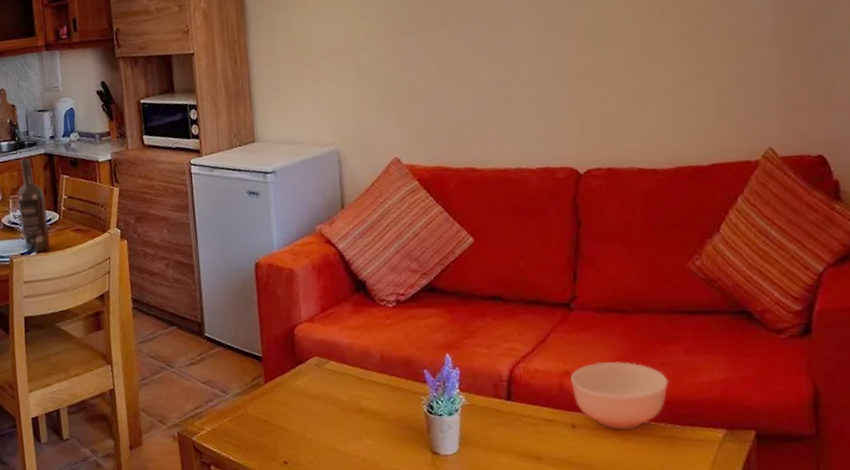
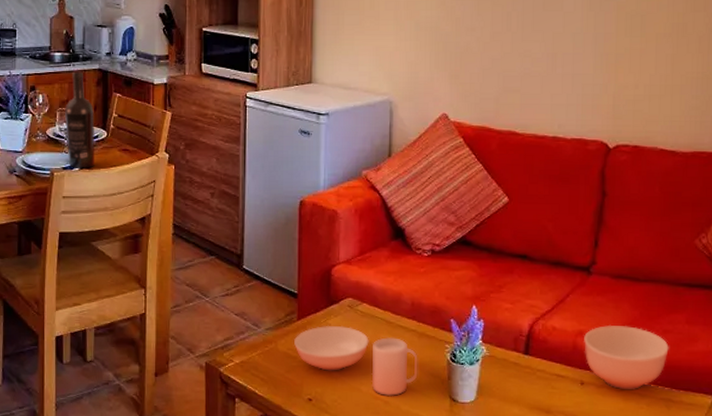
bowl: none [263,385,341,433] -> present [294,325,369,371]
mug: none [344,393,395,454] -> present [371,337,418,397]

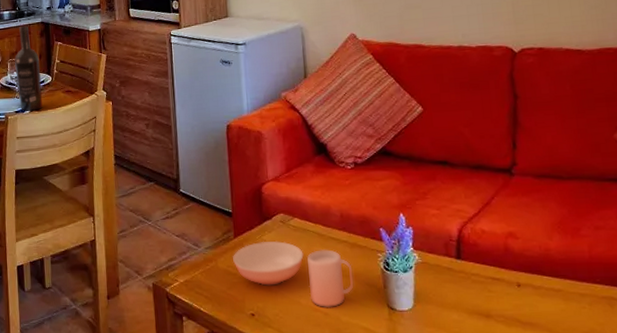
bowl: present [584,324,669,389] -> none [514,224,604,289]

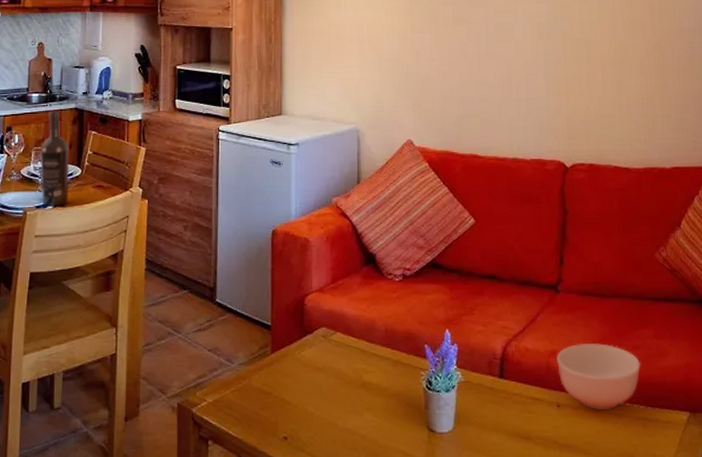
bowl: present [233,240,304,286] -> none [268,356,344,406]
mug: present [307,249,354,308] -> none [347,367,394,431]
bowl: none [514,224,604,289] -> present [557,343,640,410]

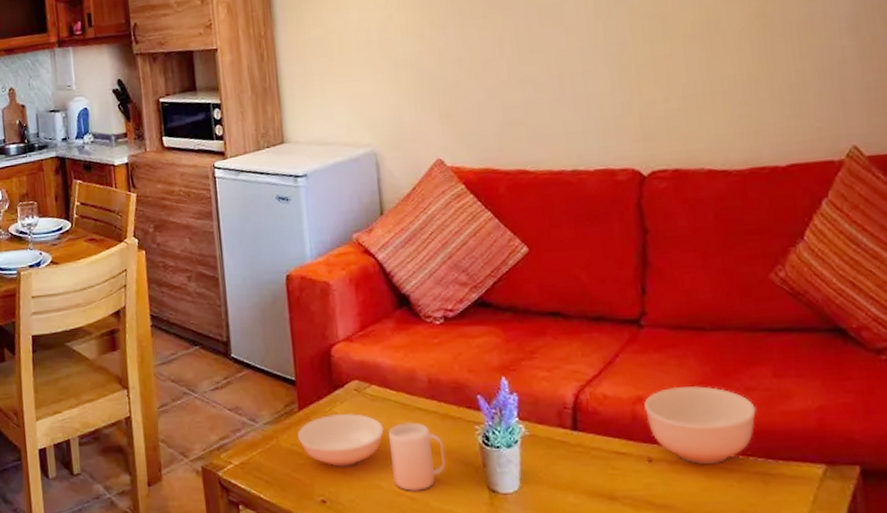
wine bottle: present [40,111,69,207] -> none [25,161,61,265]
bowl: none [268,356,344,406] -> present [298,412,384,467]
mug: none [347,367,394,431] -> present [388,422,447,492]

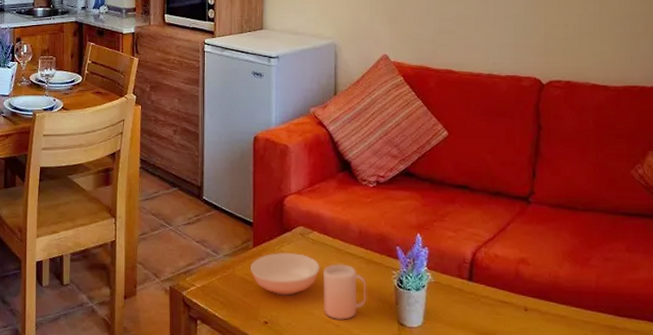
bowl: present [644,386,756,464] -> none [526,252,611,316]

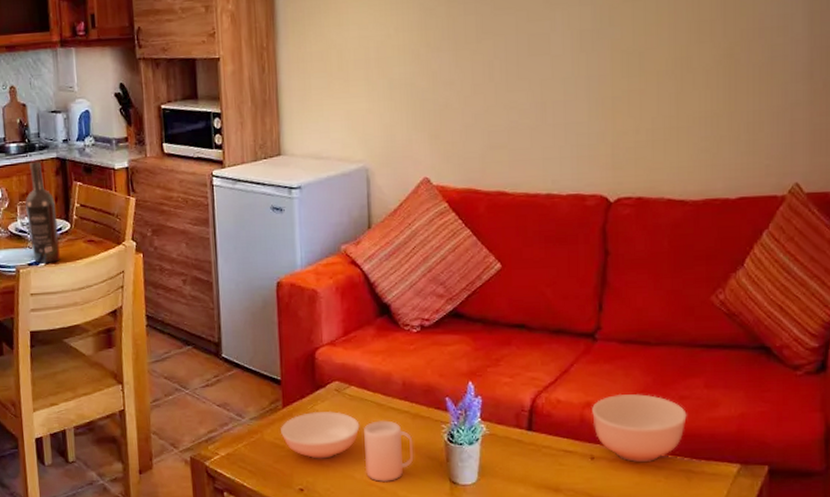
wine bottle: none [46,24,71,110] -> present [25,161,60,264]
bowl: none [526,252,611,316] -> present [592,393,687,462]

